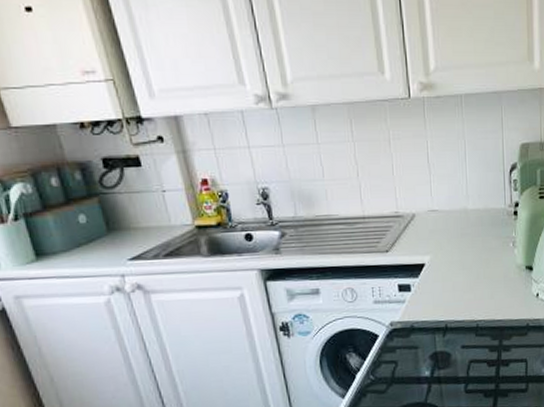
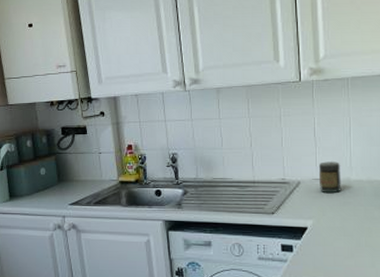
jar: none [433,190,459,225] -> present [318,161,342,193]

